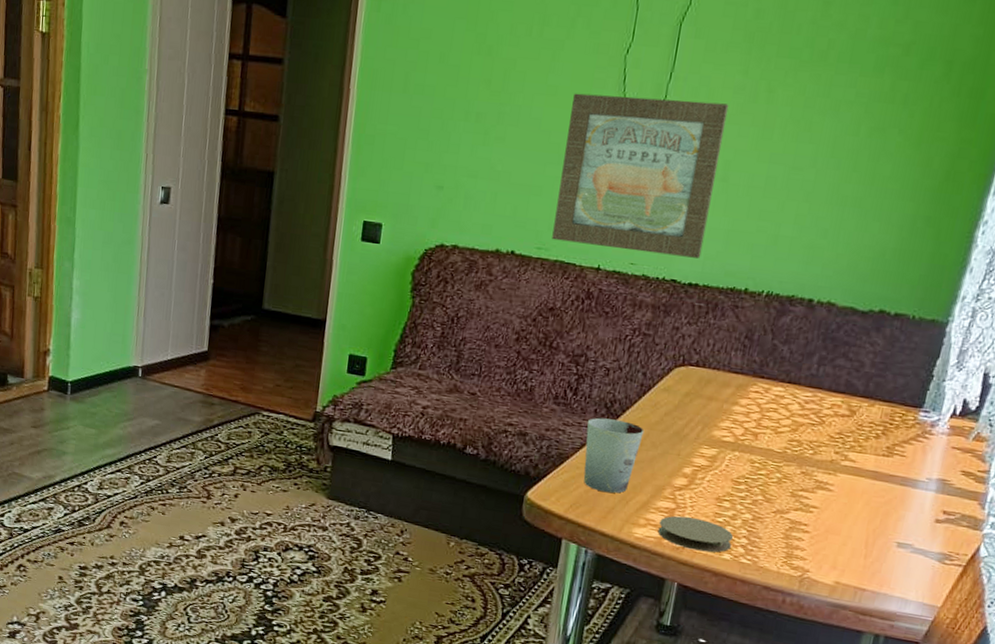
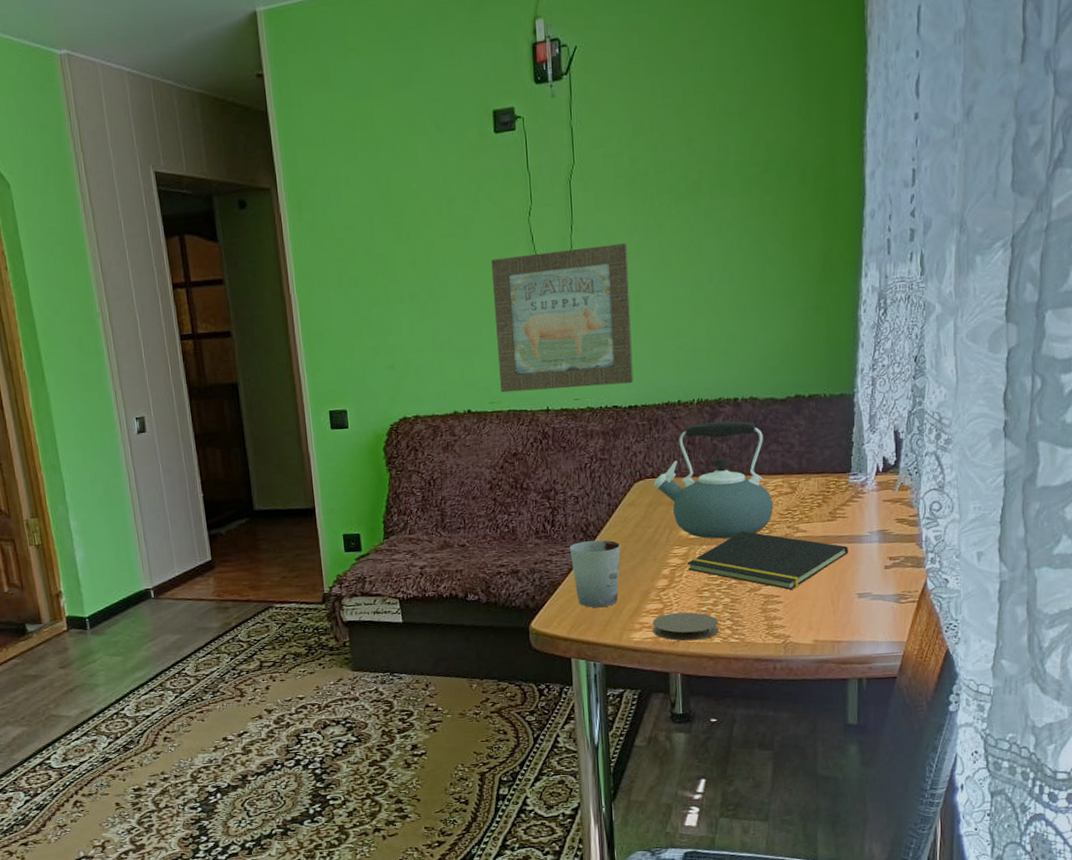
kettle: none [695,318,832,452] -> present [653,421,774,539]
notepad: none [712,445,899,521] -> present [686,531,848,590]

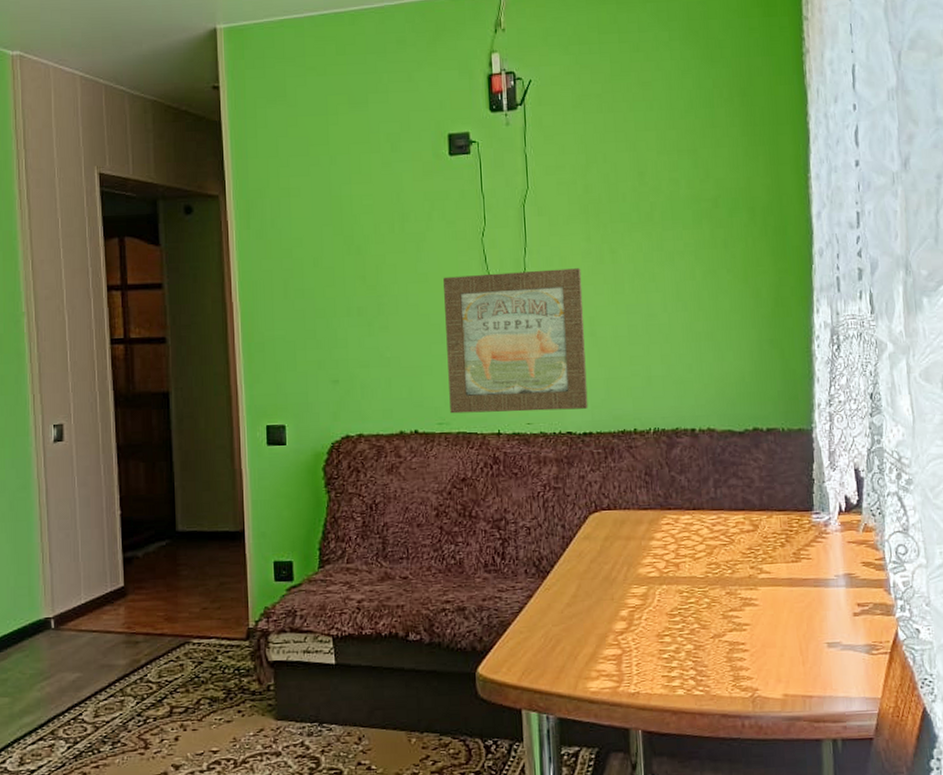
cup: present [569,540,621,608] -> none [520,576,576,652]
coaster: present [652,612,719,642] -> none [610,659,682,693]
kettle: present [653,421,774,539] -> none [610,452,736,578]
notepad: present [686,531,848,590] -> none [646,570,815,637]

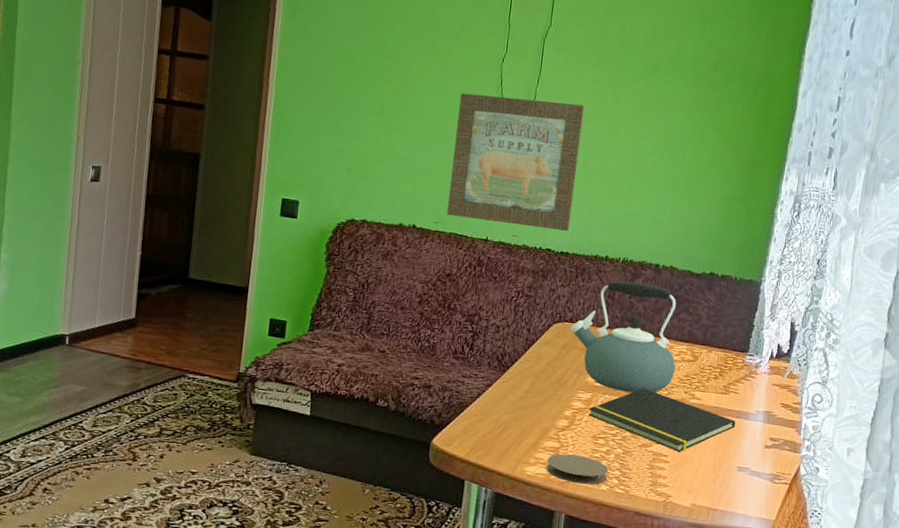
kettle: none [610,452,736,578] -> present [570,280,676,393]
coaster: none [610,659,682,693] -> present [546,453,609,485]
notepad: none [646,570,815,637] -> present [588,388,736,452]

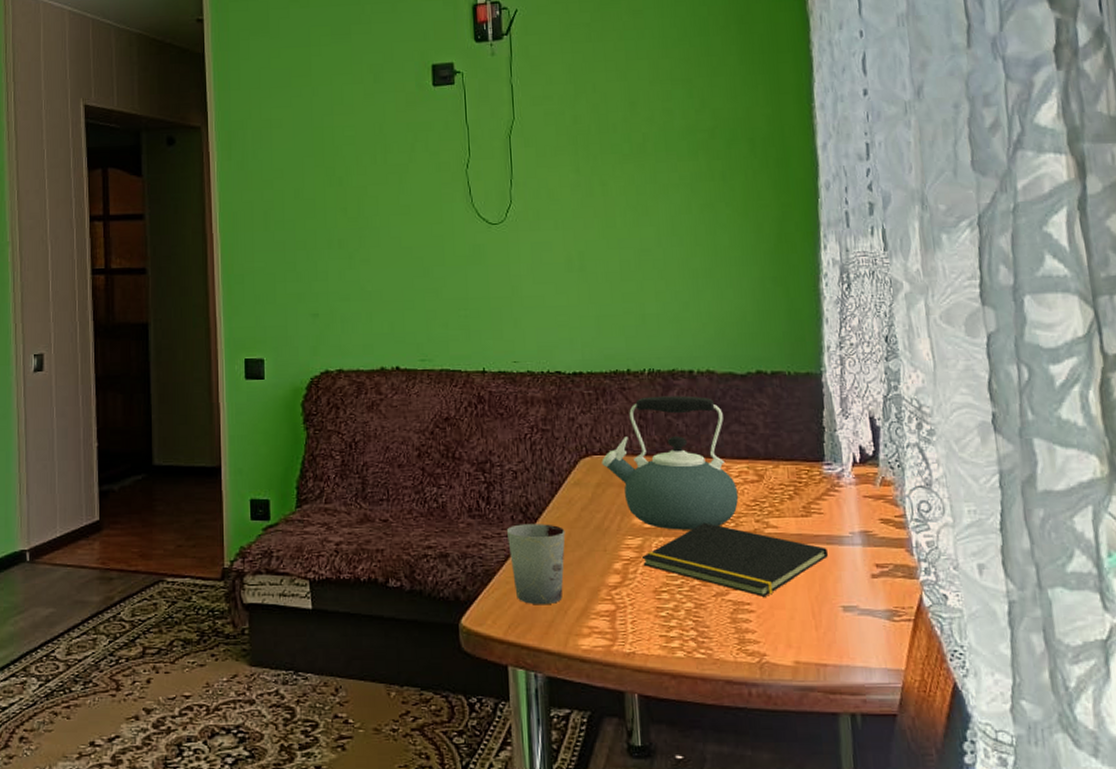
wall art: present [447,92,585,231] -> none [426,201,578,350]
cup: none [481,369,531,437] -> present [506,524,566,605]
coaster: present [546,453,609,485] -> none [603,617,682,653]

